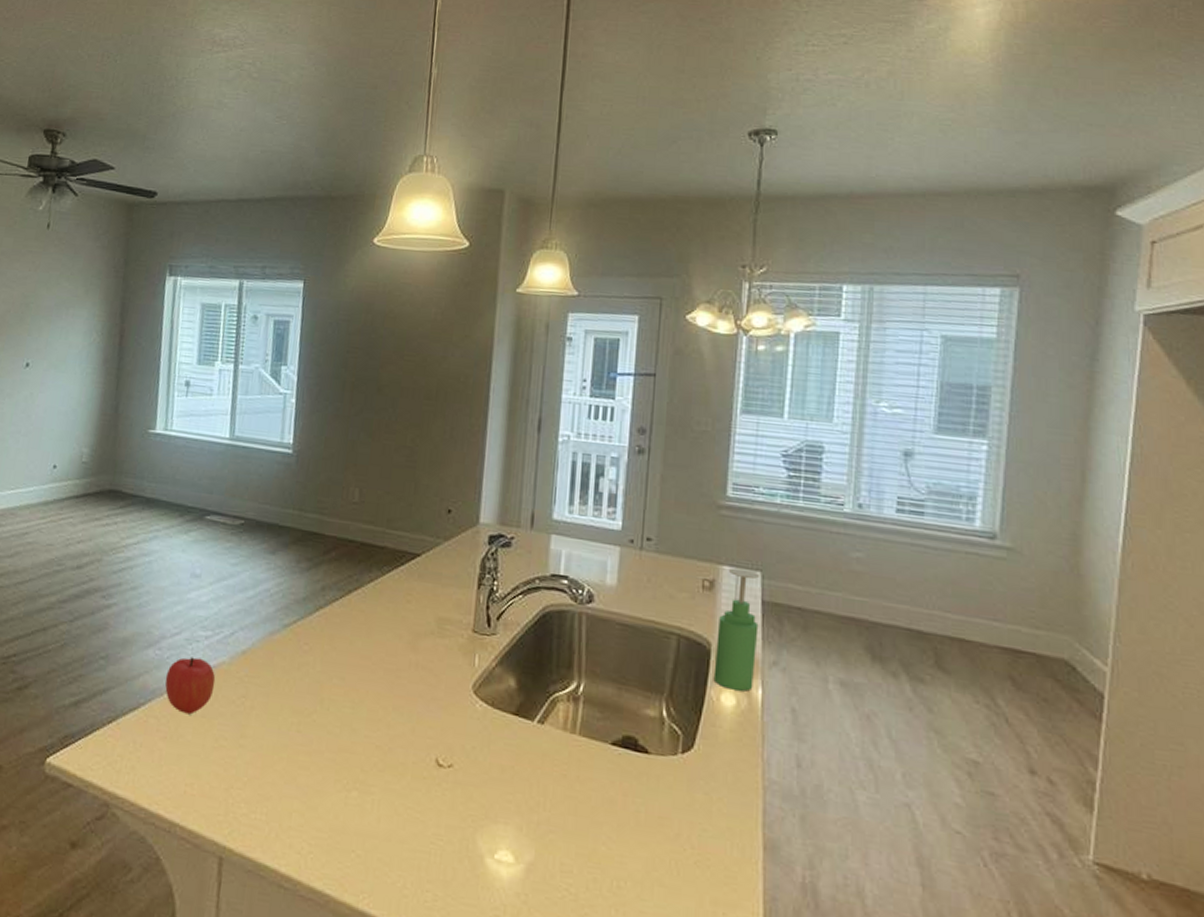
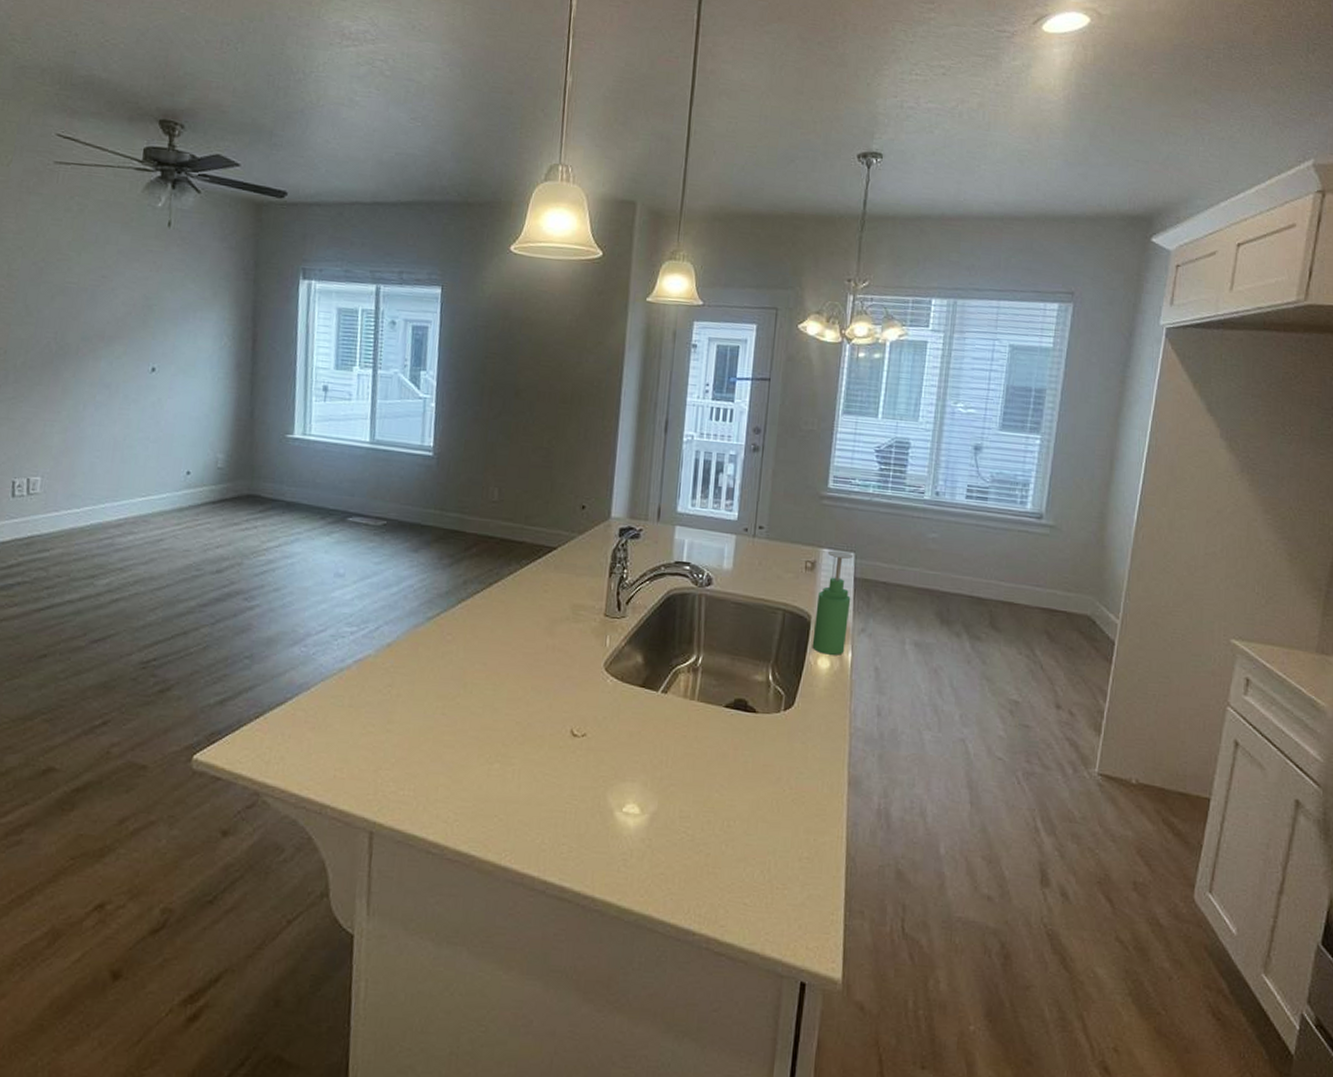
fruit: present [165,657,216,715] -> none [311,652,362,705]

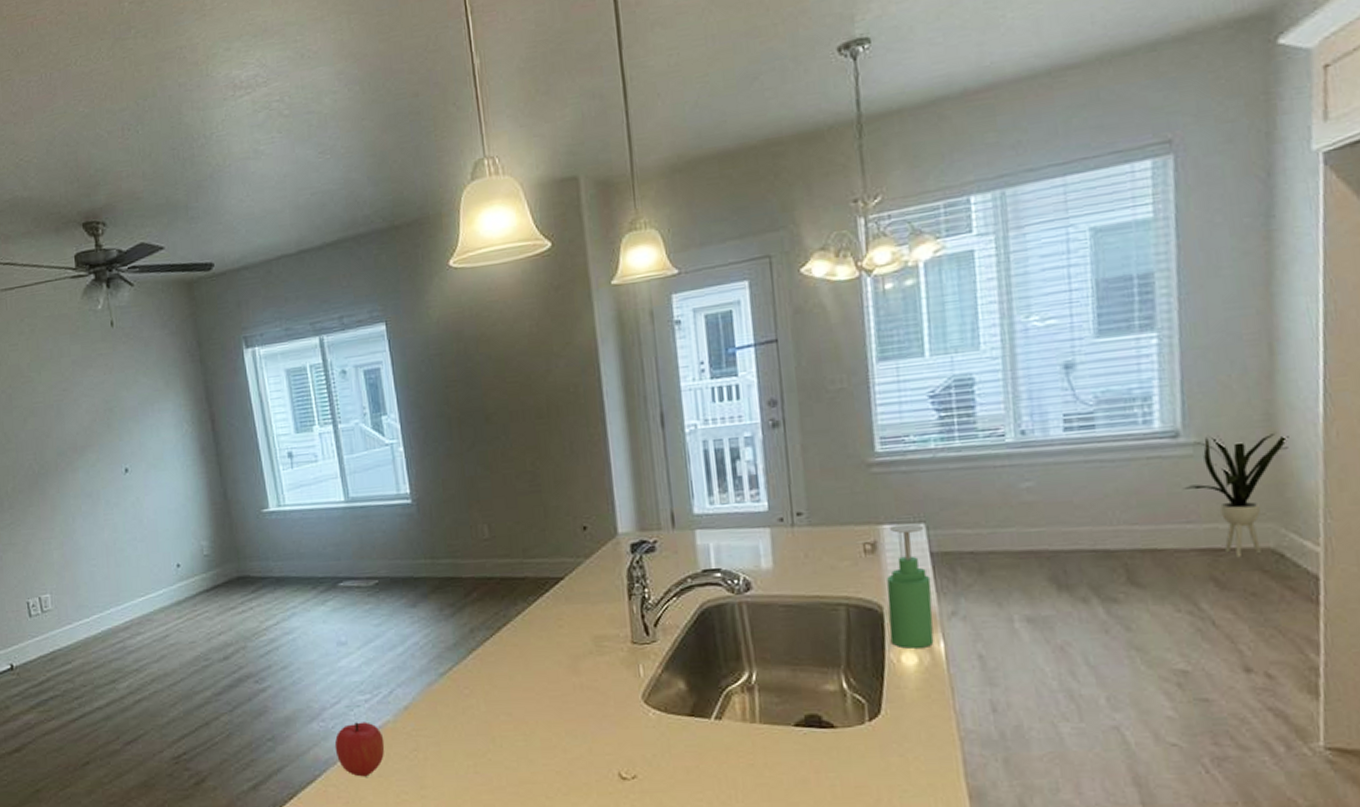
fruit: none [311,652,362,705] -> present [334,721,385,777]
house plant: none [1039,522,1112,619] -> present [1184,434,1289,558]

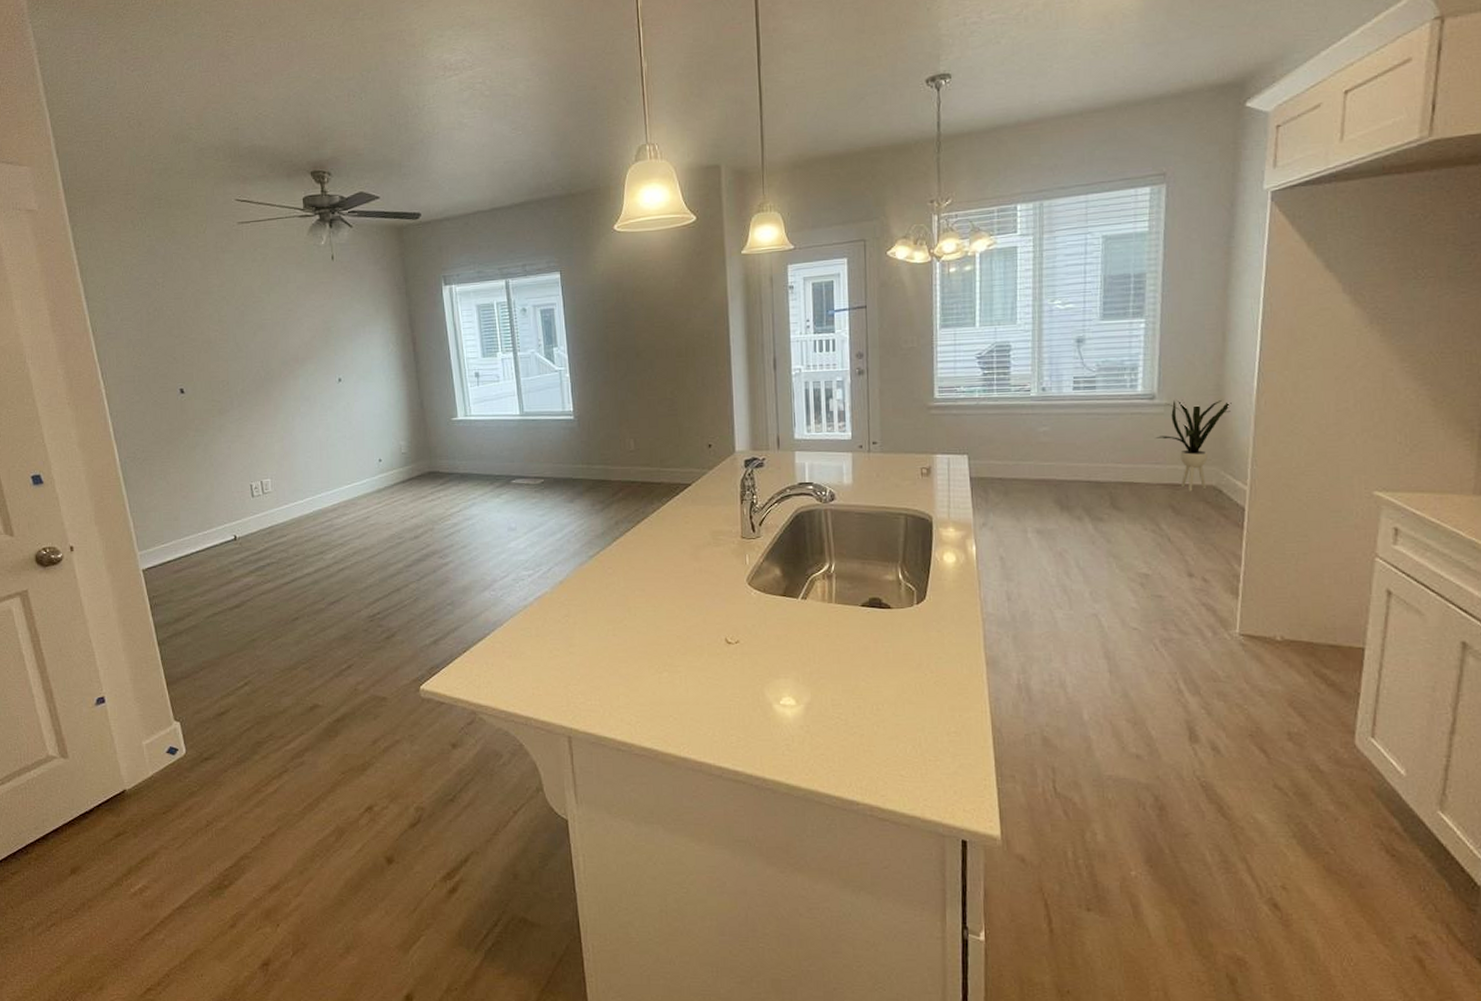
fruit: present [334,721,385,777] -> none [502,592,543,636]
soap dispenser: present [887,523,934,649] -> none [936,455,969,550]

